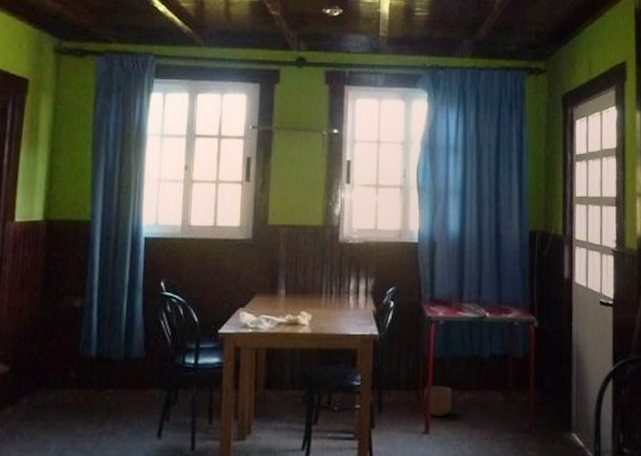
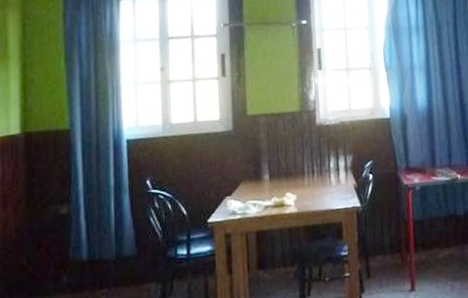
planter: present [424,386,453,417] -> none [407,246,434,275]

